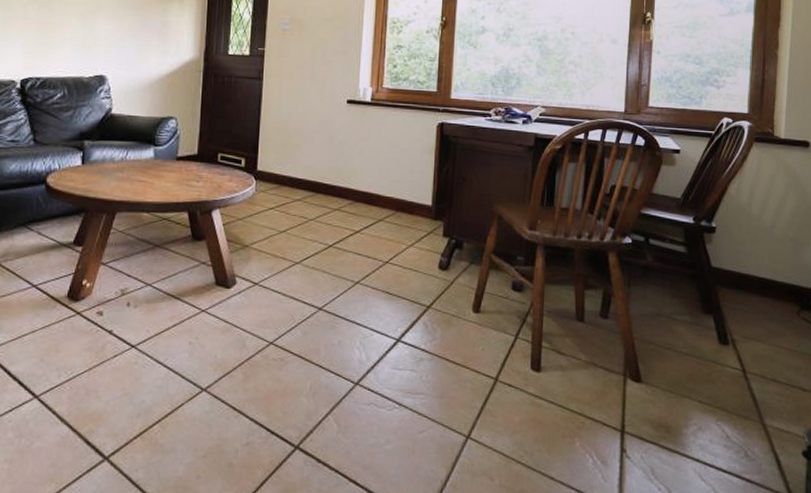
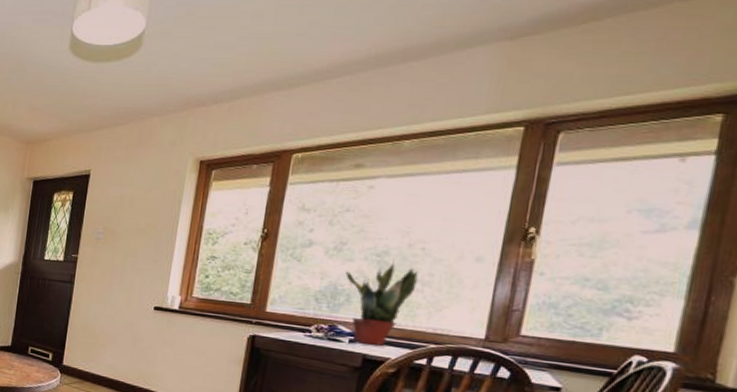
potted plant: none [515,43,571,125] -> present [346,259,418,346]

